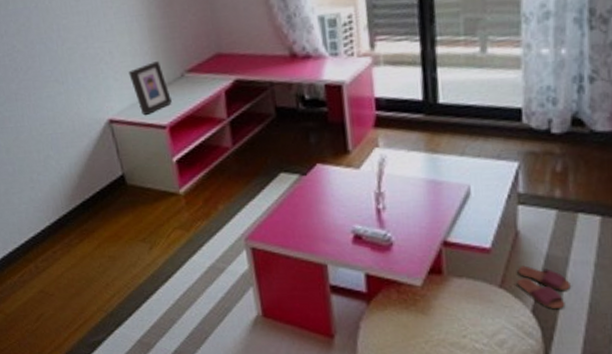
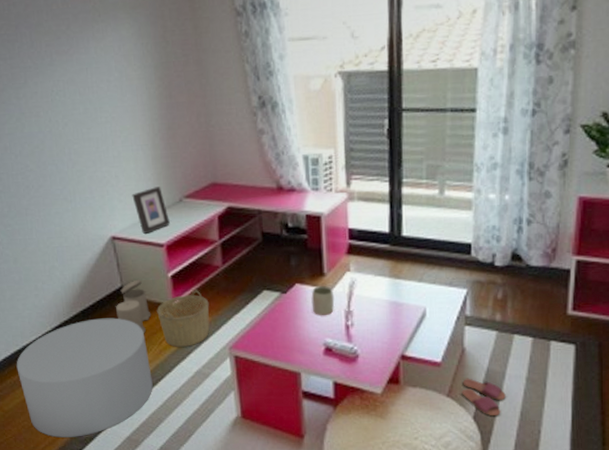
pouf: none [15,209,163,342] -> present [16,318,153,438]
trash bin: none [118,166,157,226] -> present [116,279,151,334]
basket: none [162,175,222,240] -> present [157,290,210,347]
mug: none [334,165,363,199] -> present [311,286,335,315]

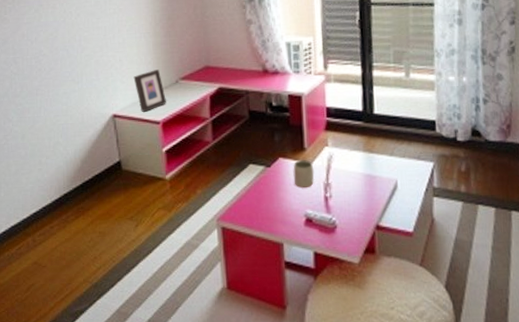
pouf: present [16,318,153,438] -> none [15,191,144,311]
trash bin: present [116,279,151,334] -> none [113,154,146,206]
basket: present [157,290,210,347] -> none [151,164,200,219]
slippers: present [461,378,506,415] -> none [433,247,474,284]

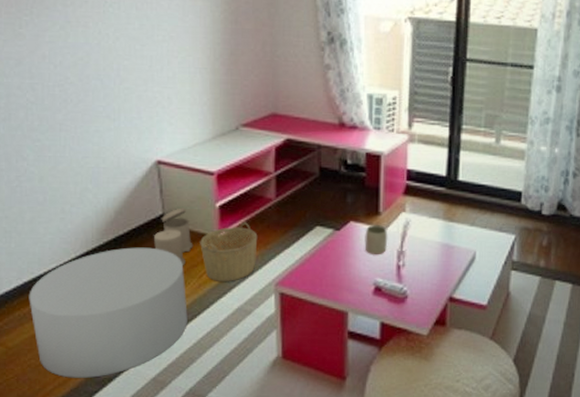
pouf: none [15,191,144,311] -> present [29,247,188,378]
trash bin: none [113,154,146,206] -> present [154,208,193,266]
picture frame: present [133,69,166,112] -> none [184,112,223,160]
basket: none [151,164,200,219] -> present [200,222,258,281]

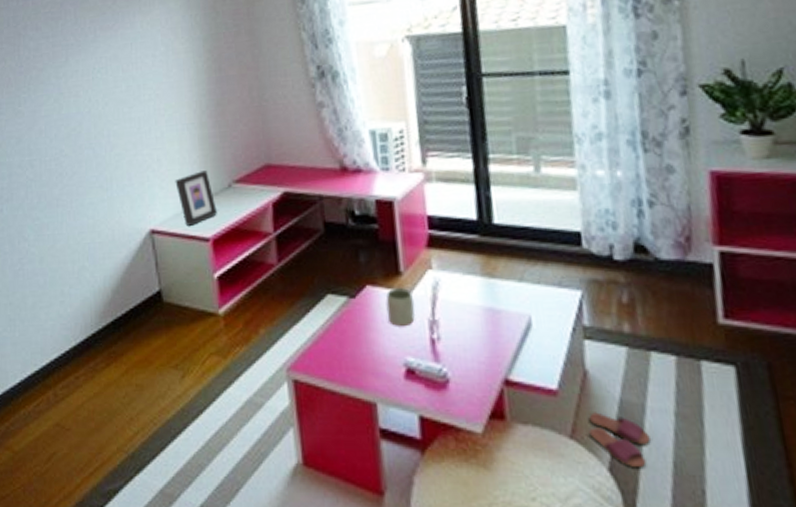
pouf: present [29,247,188,378] -> none [32,330,193,489]
trash bin: present [154,208,193,266] -> none [152,281,194,351]
picture frame: none [184,112,223,160] -> present [175,170,217,226]
basket: present [200,222,258,281] -> none [200,294,263,368]
slippers: none [504,321,545,358] -> present [589,412,651,467]

